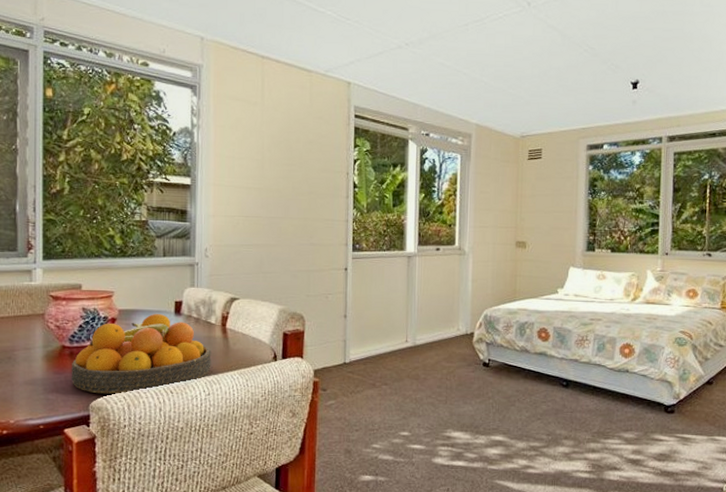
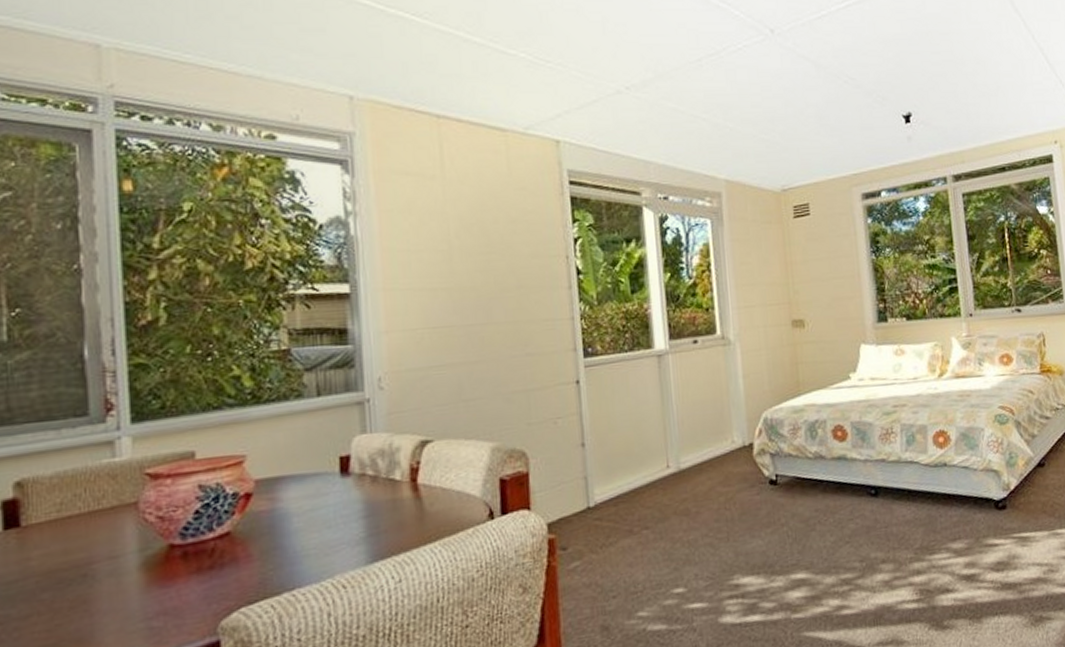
fruit bowl: present [72,313,212,394] -> none [186,477,401,608]

